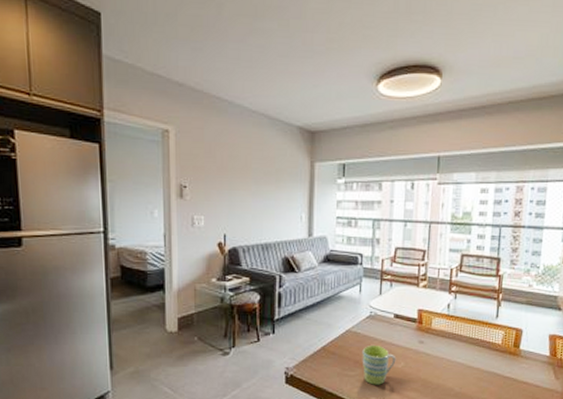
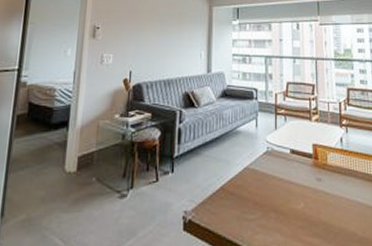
mug: present [362,344,396,385] -> none [261,183,296,230]

